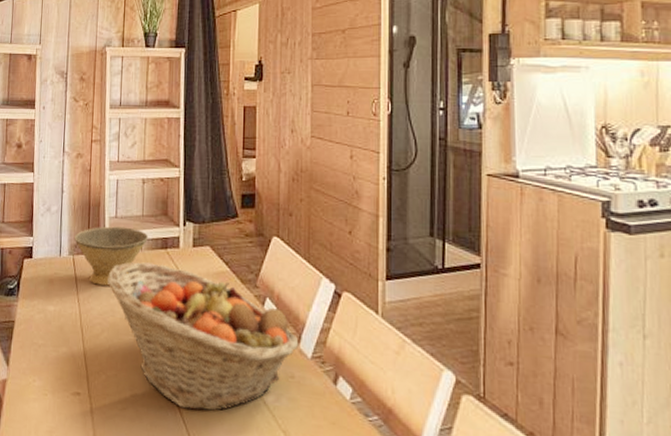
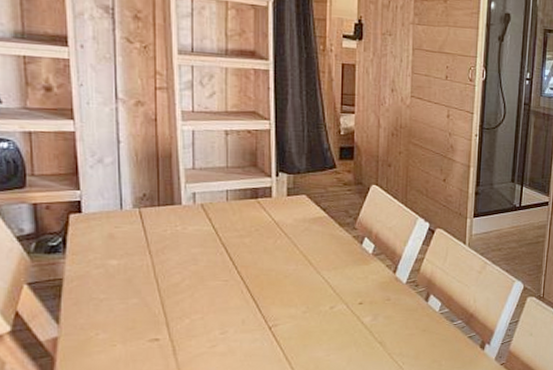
bowl: present [75,226,149,286] -> none [140,178,236,236]
fruit basket: present [107,262,299,411] -> none [186,212,395,338]

